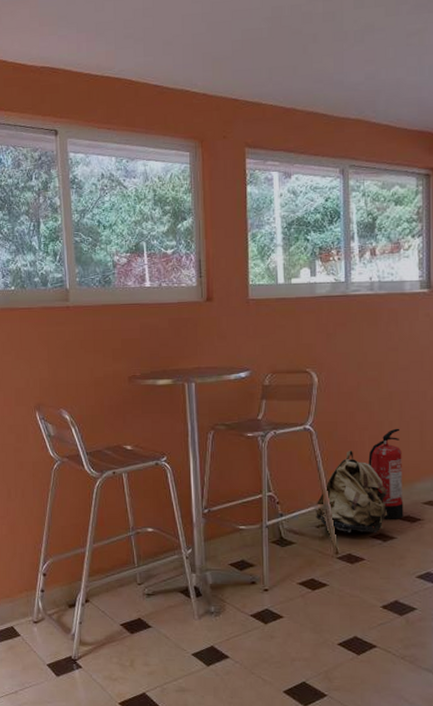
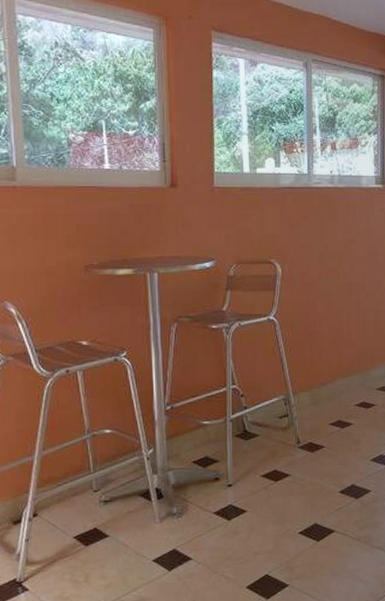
backpack: present [314,451,388,535] -> none [278,340,346,424]
fire extinguisher: present [368,428,404,520] -> none [328,318,360,407]

